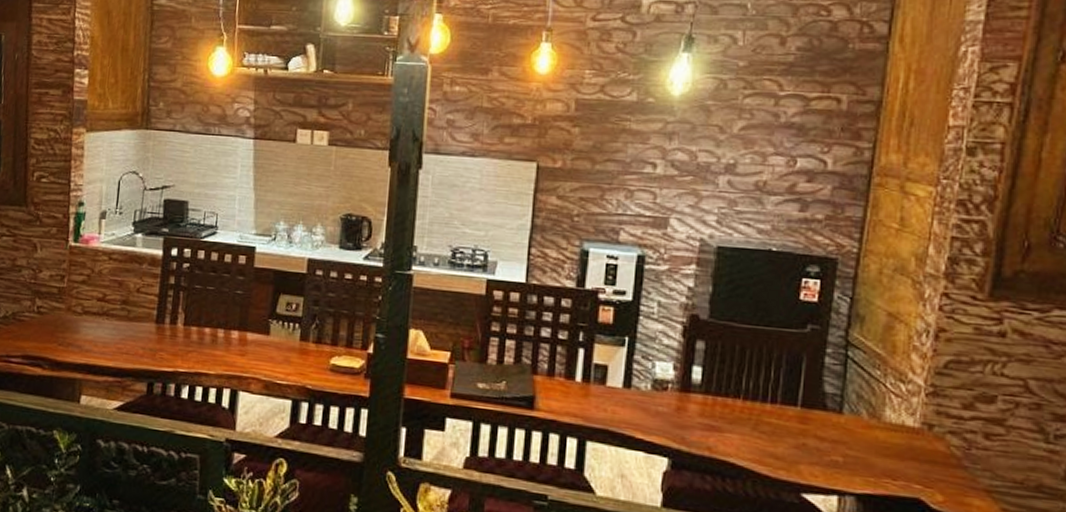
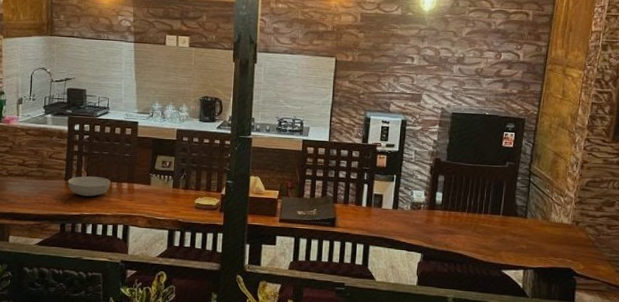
serving bowl: none [159,318,217,348] -> present [67,176,111,197]

